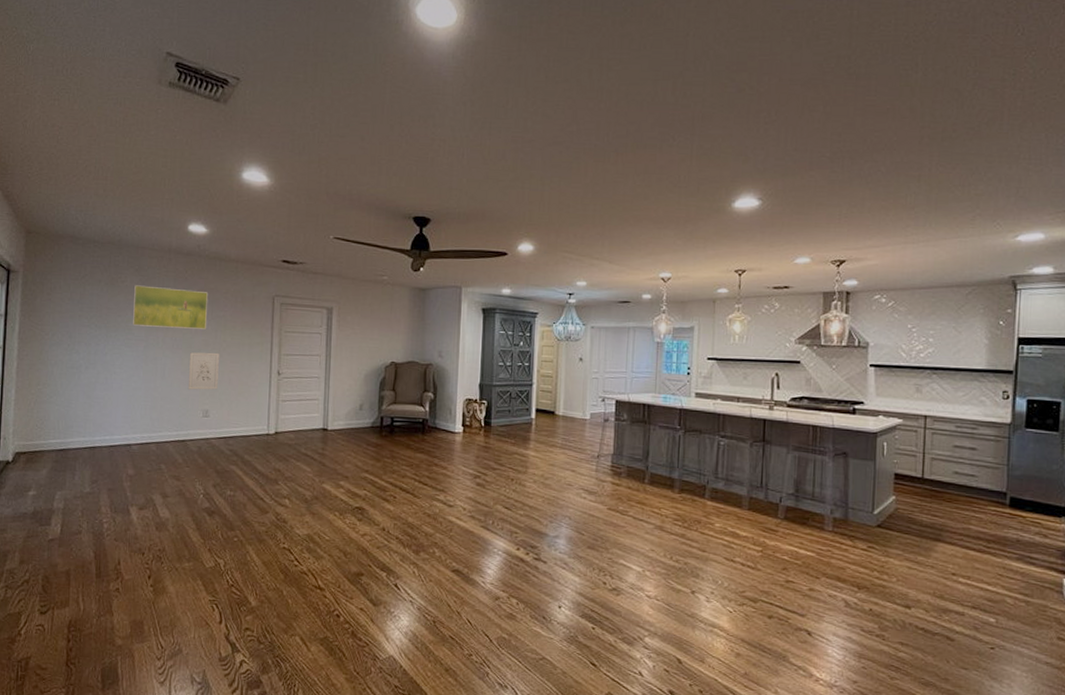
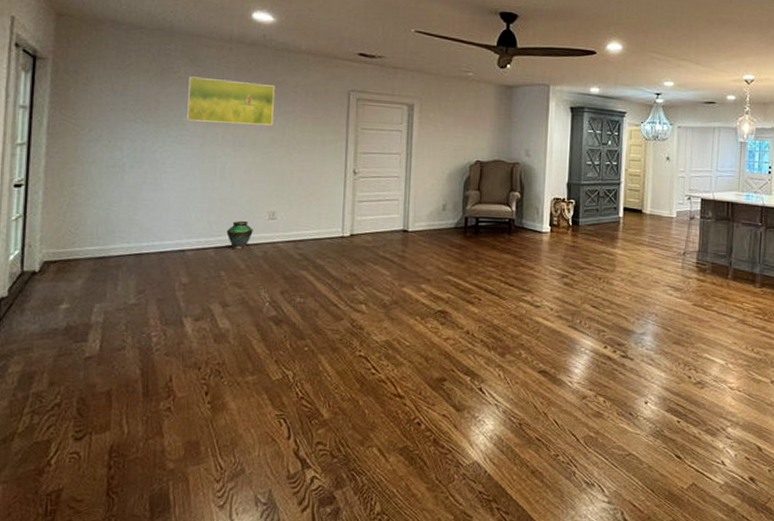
vase: none [166,417,189,445] -> present [226,220,253,250]
wall art: present [189,352,219,390] -> none [252,150,288,191]

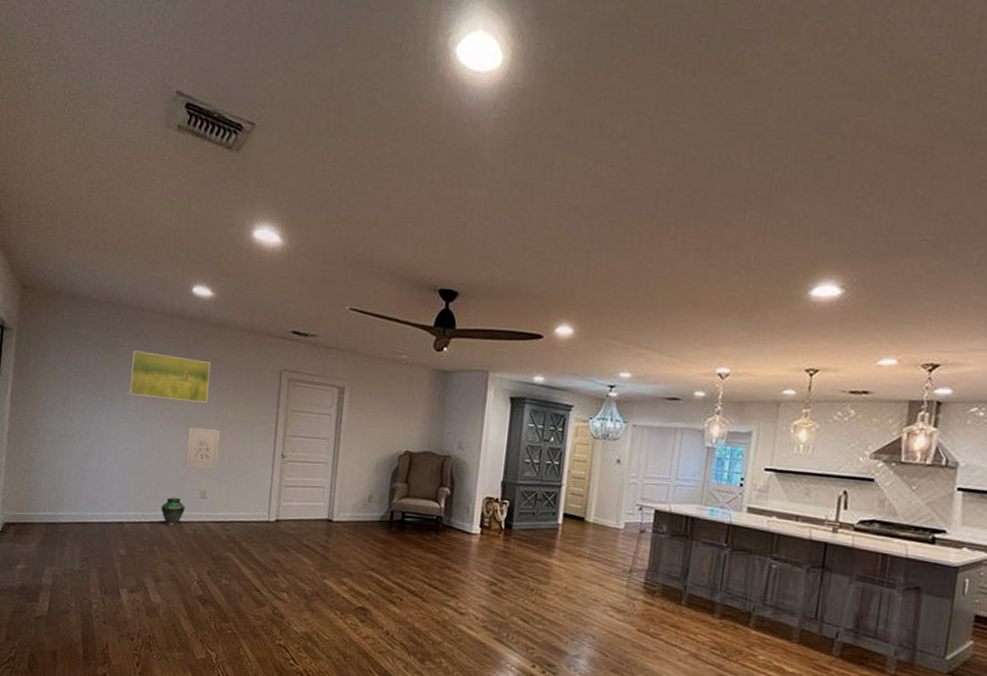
wall art: none [252,150,288,191] -> present [186,427,220,470]

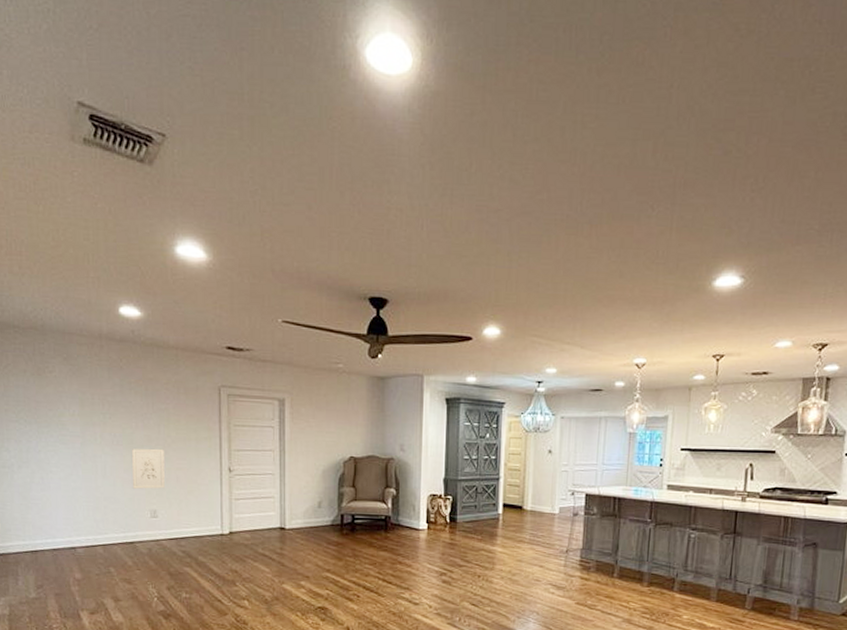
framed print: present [130,350,210,403] -> none [64,375,147,424]
vase: present [161,497,185,526] -> none [112,518,137,547]

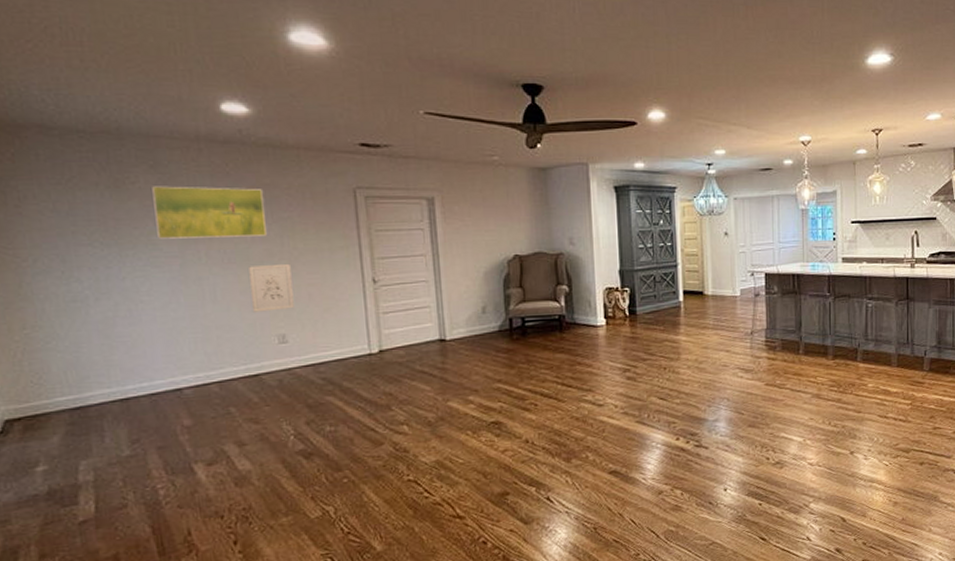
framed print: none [64,375,147,424] -> present [152,186,267,239]

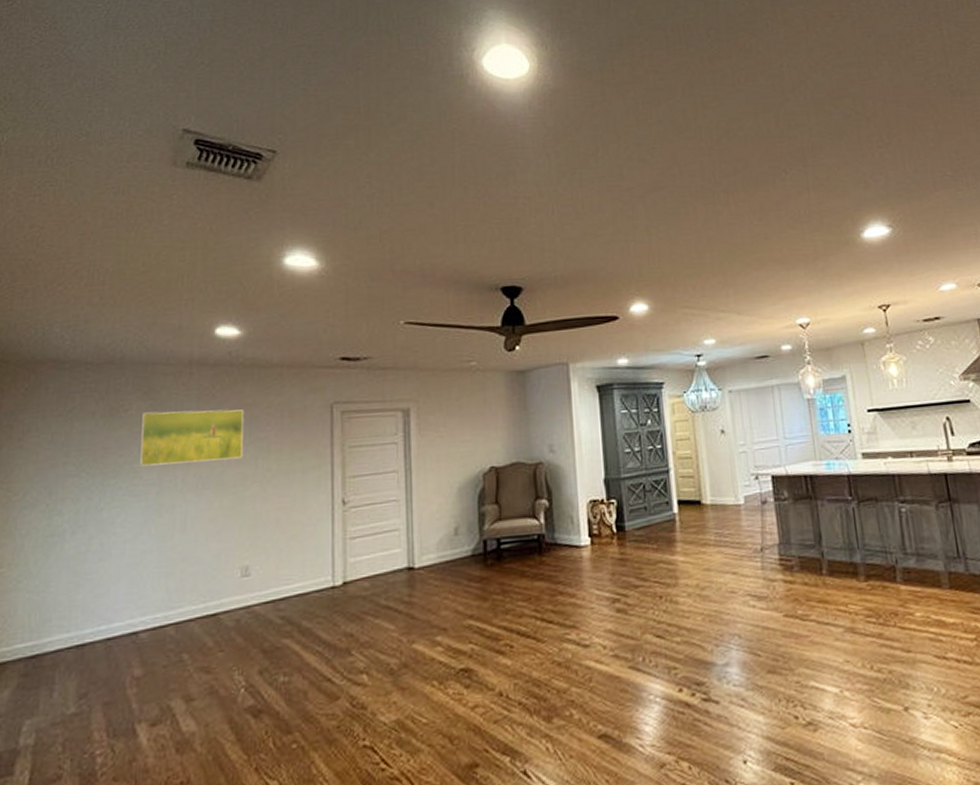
wall art: present [249,263,294,312] -> none [220,486,262,542]

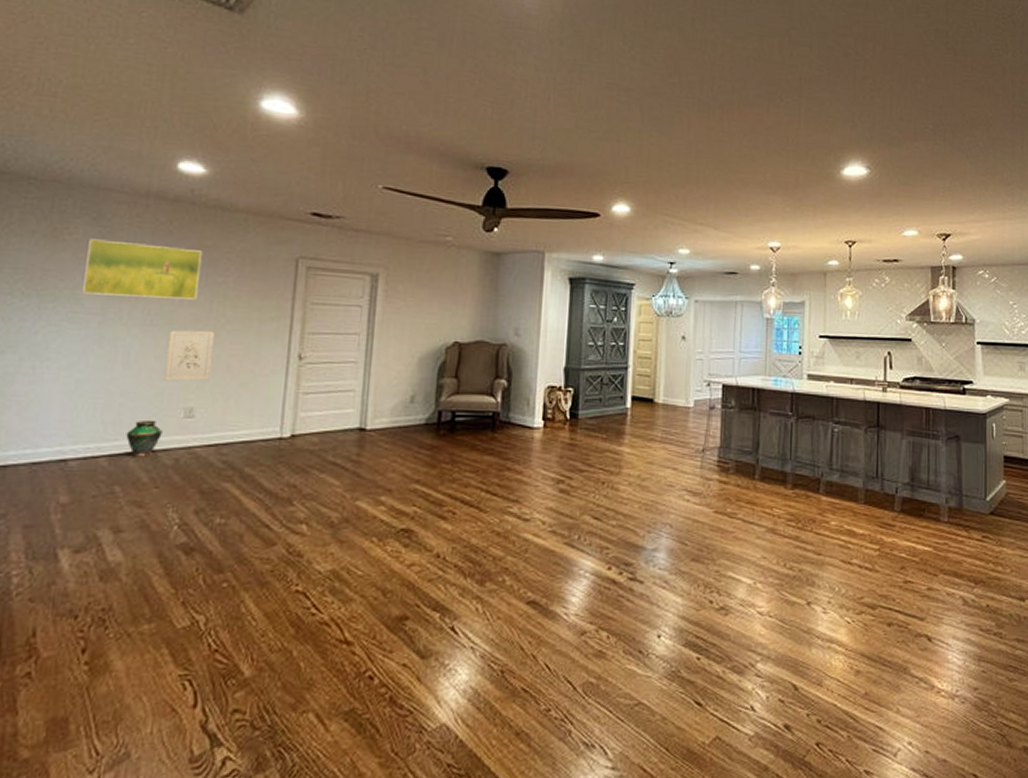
vase: none [189,582,222,622] -> present [126,419,162,457]
wall art: none [220,486,262,542] -> present [165,330,214,381]

